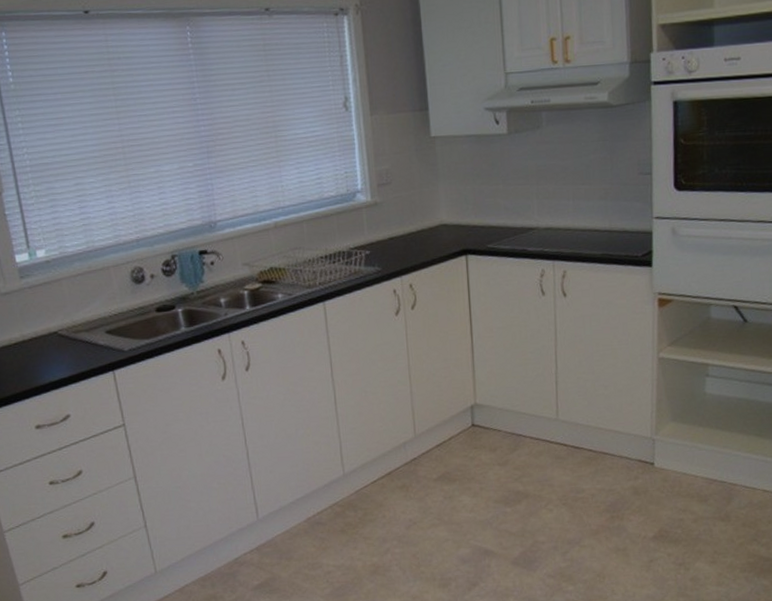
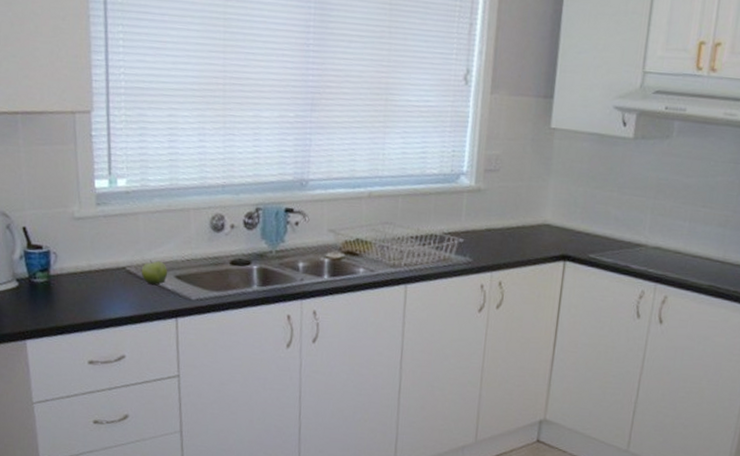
fruit: none [72,320,99,344] -> present [141,260,168,285]

